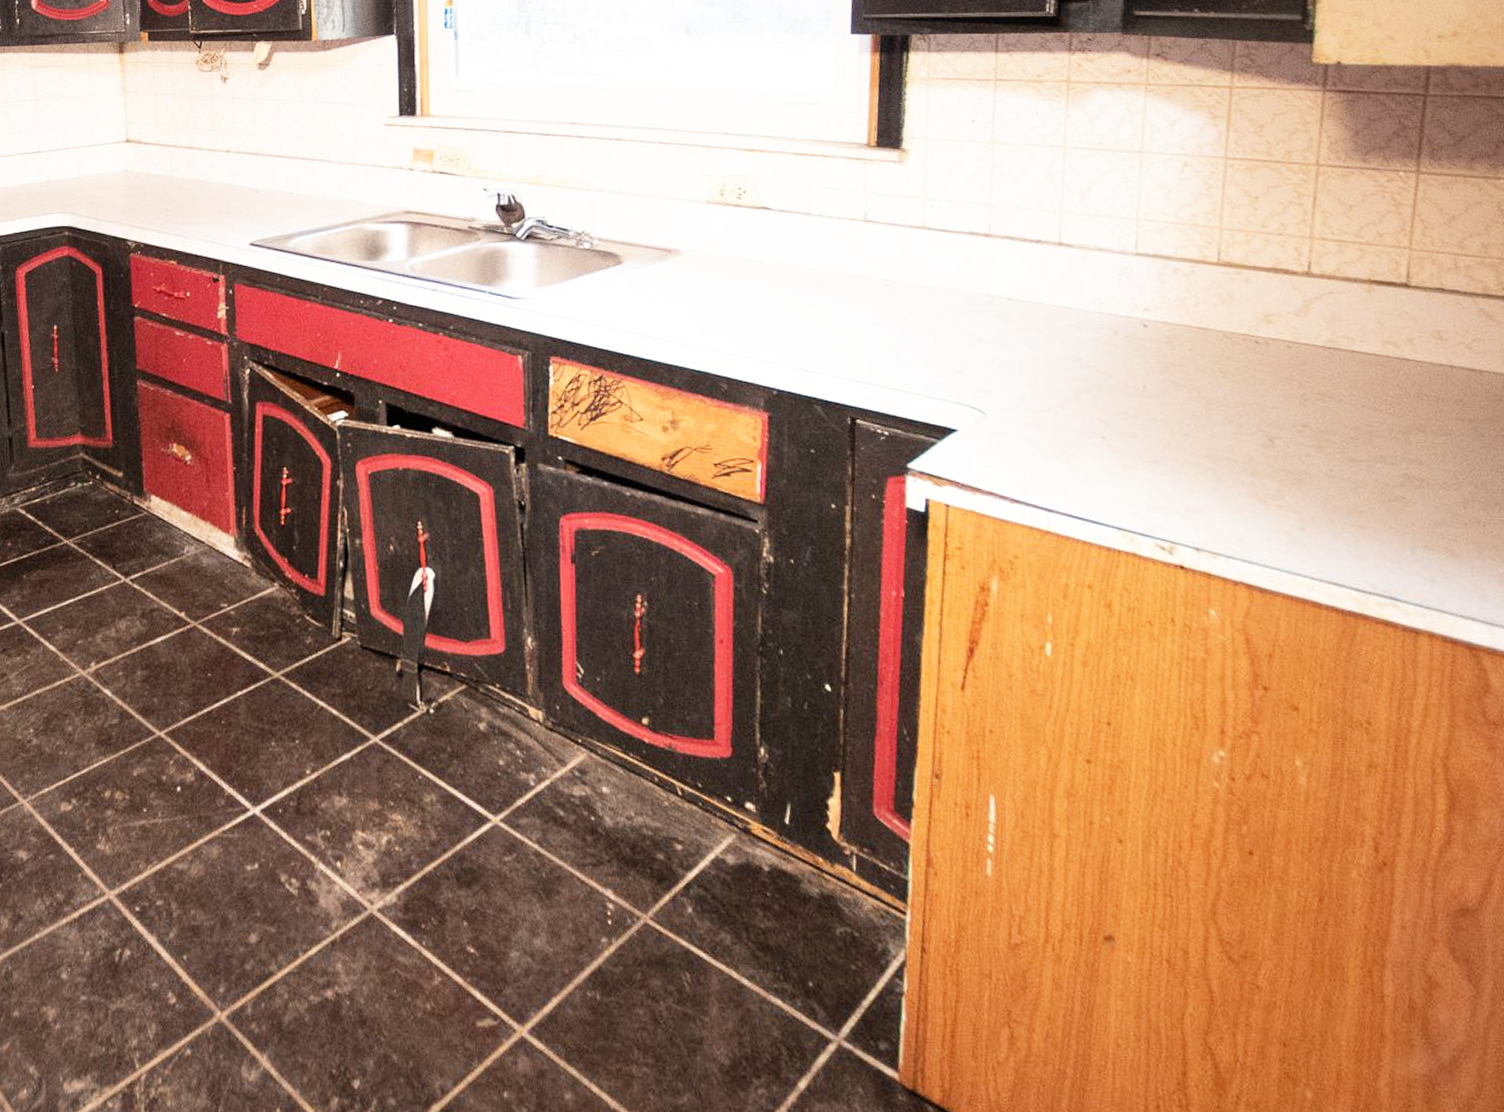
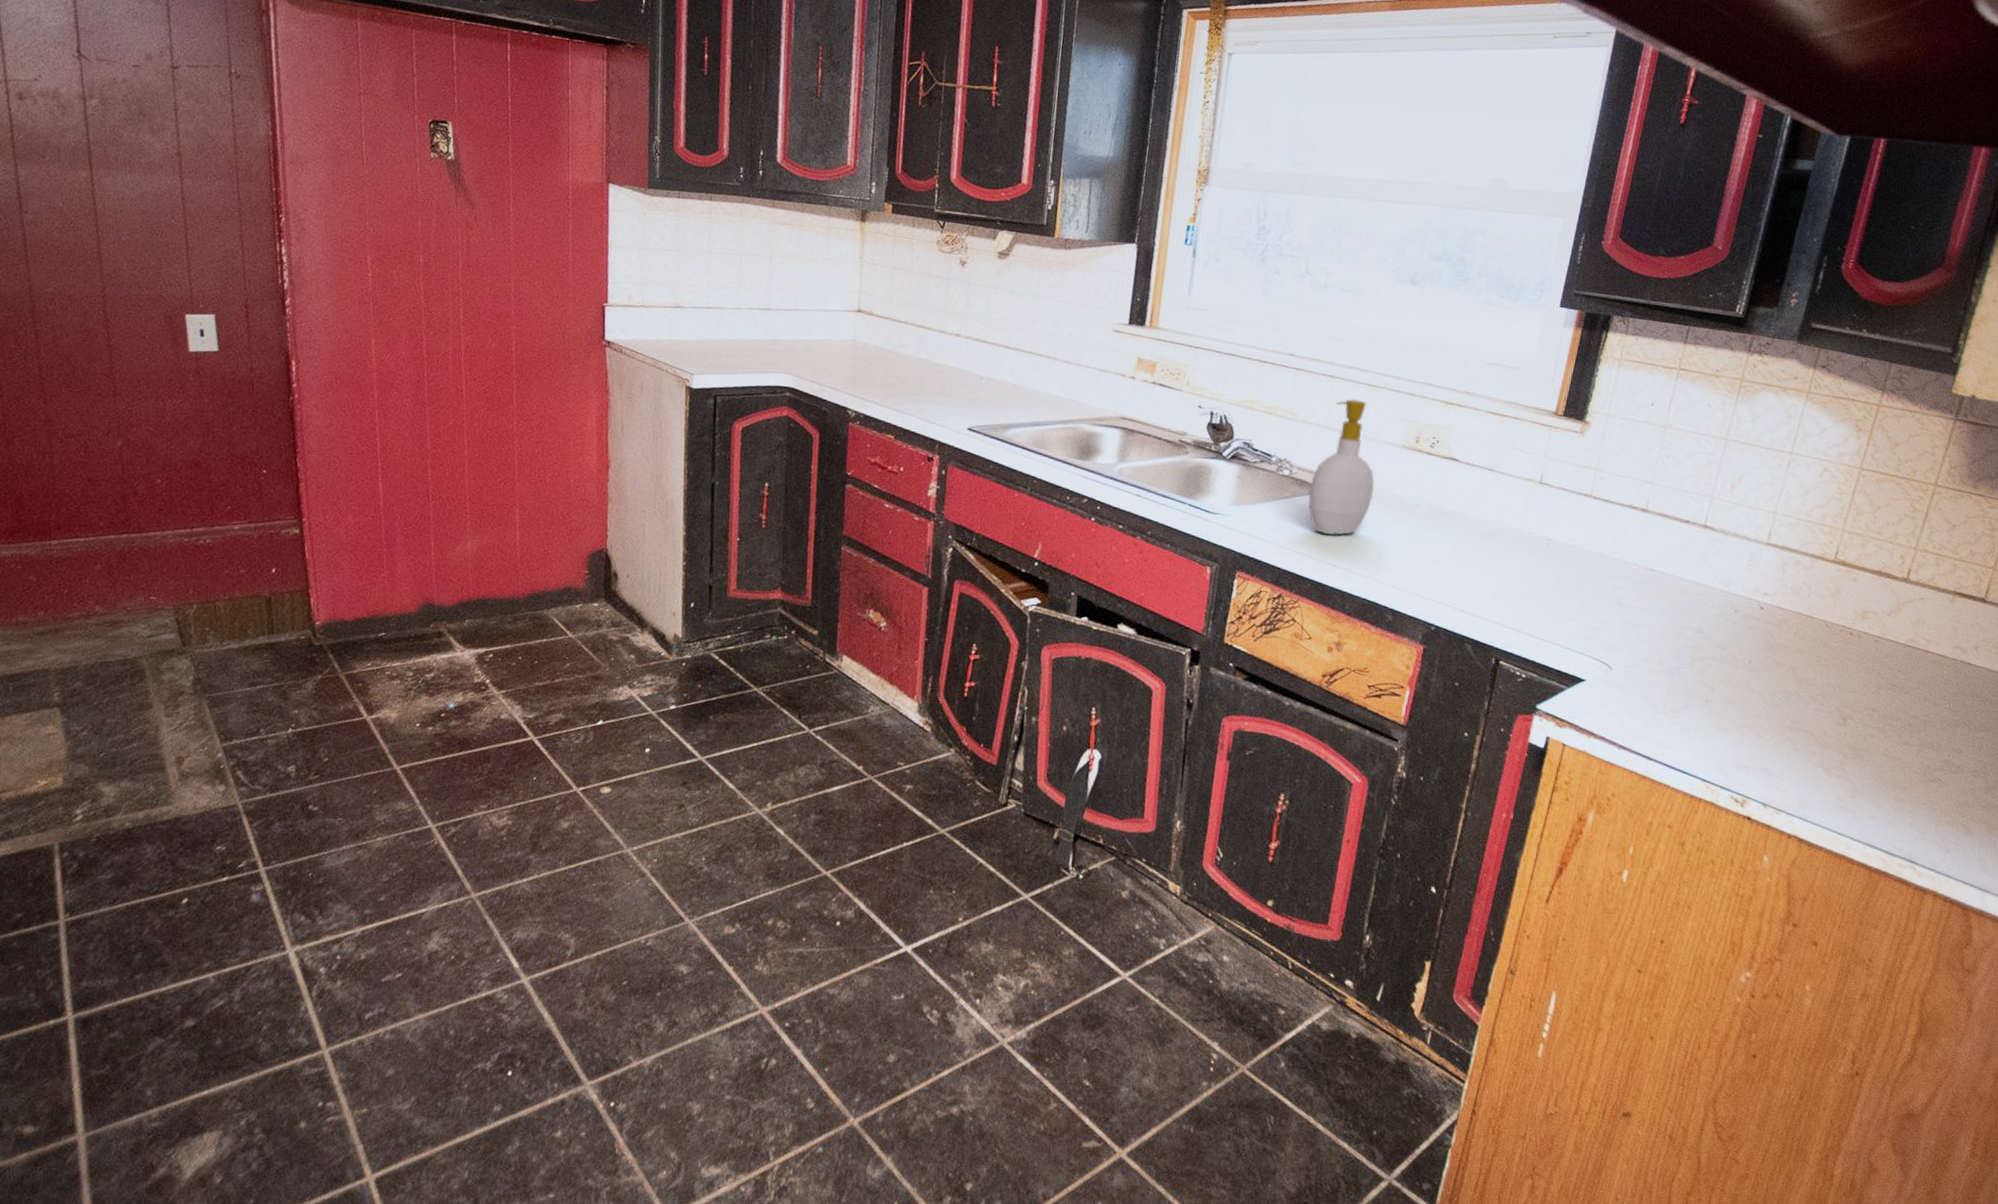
soap bottle: none [614,160,684,305] -> present [1307,399,1375,535]

